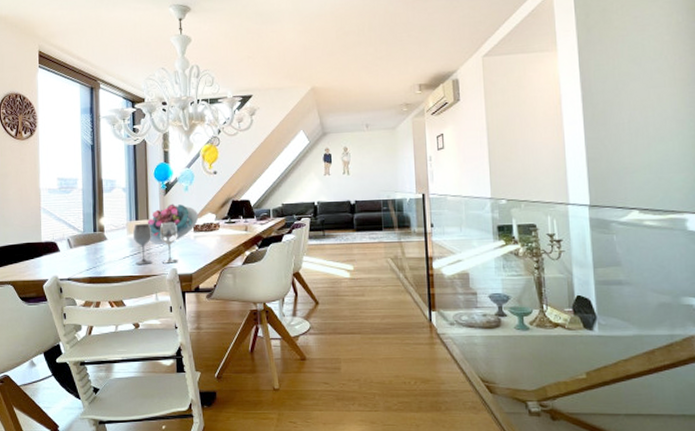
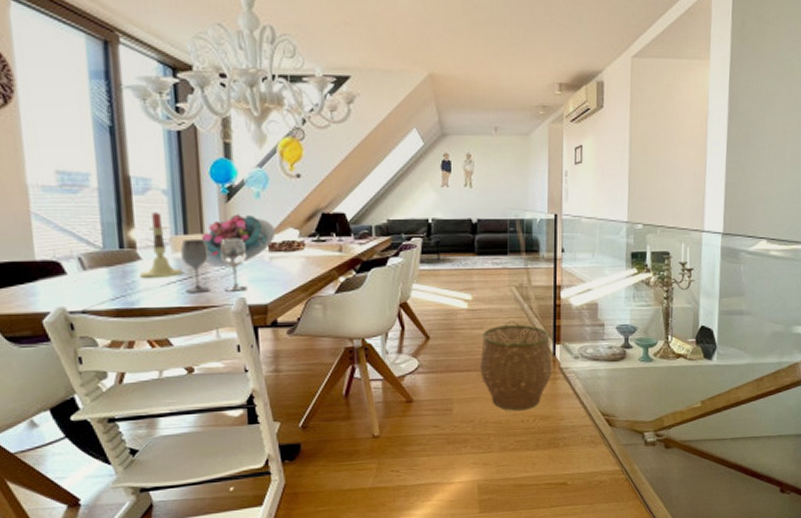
candlestick: none [105,205,134,254] -> present [139,212,183,279]
basket: none [363,289,430,373] -> present [480,321,553,411]

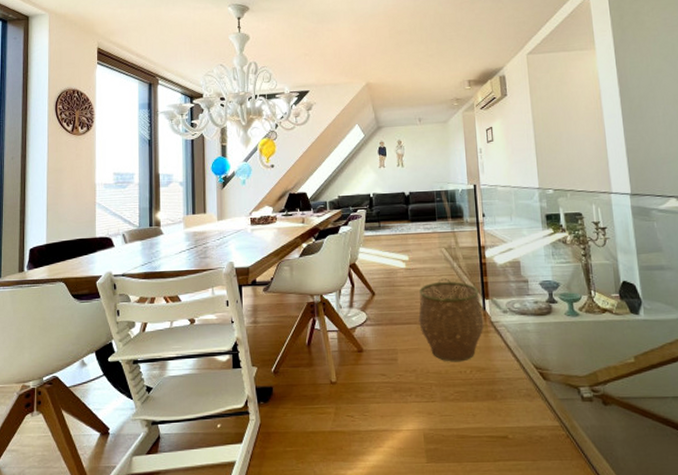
candlestick: present [139,212,183,279] -> none [161,199,191,249]
wineglass: present [180,238,248,292] -> none [189,215,235,259]
flower arrangement: present [201,214,276,267] -> none [204,197,256,238]

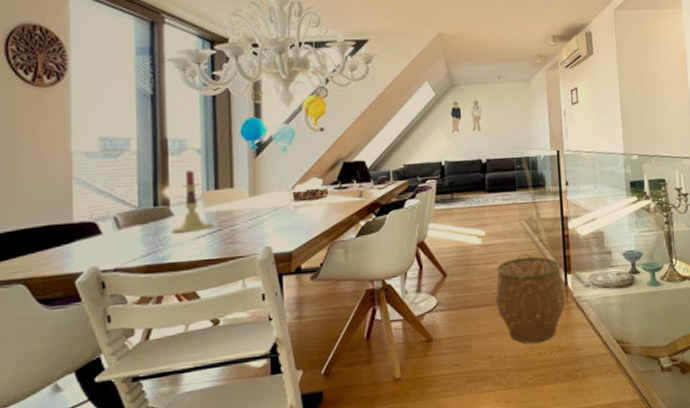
candlestick: none [161,199,191,249] -> present [171,170,213,234]

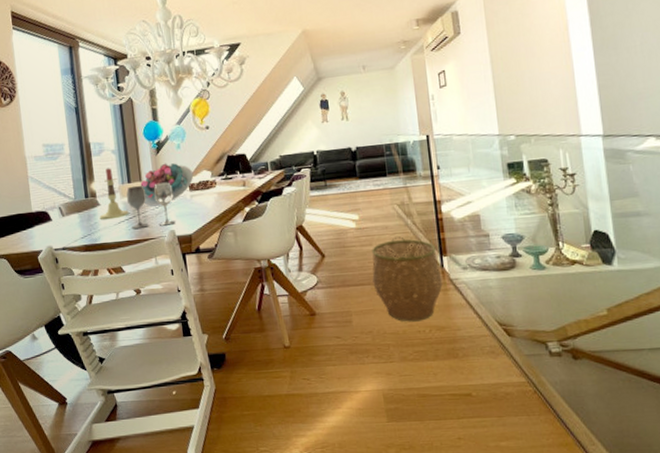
wineglass: none [210,189,273,245] -> present [126,182,176,229]
flower arrangement: none [231,167,301,218] -> present [140,163,194,207]

